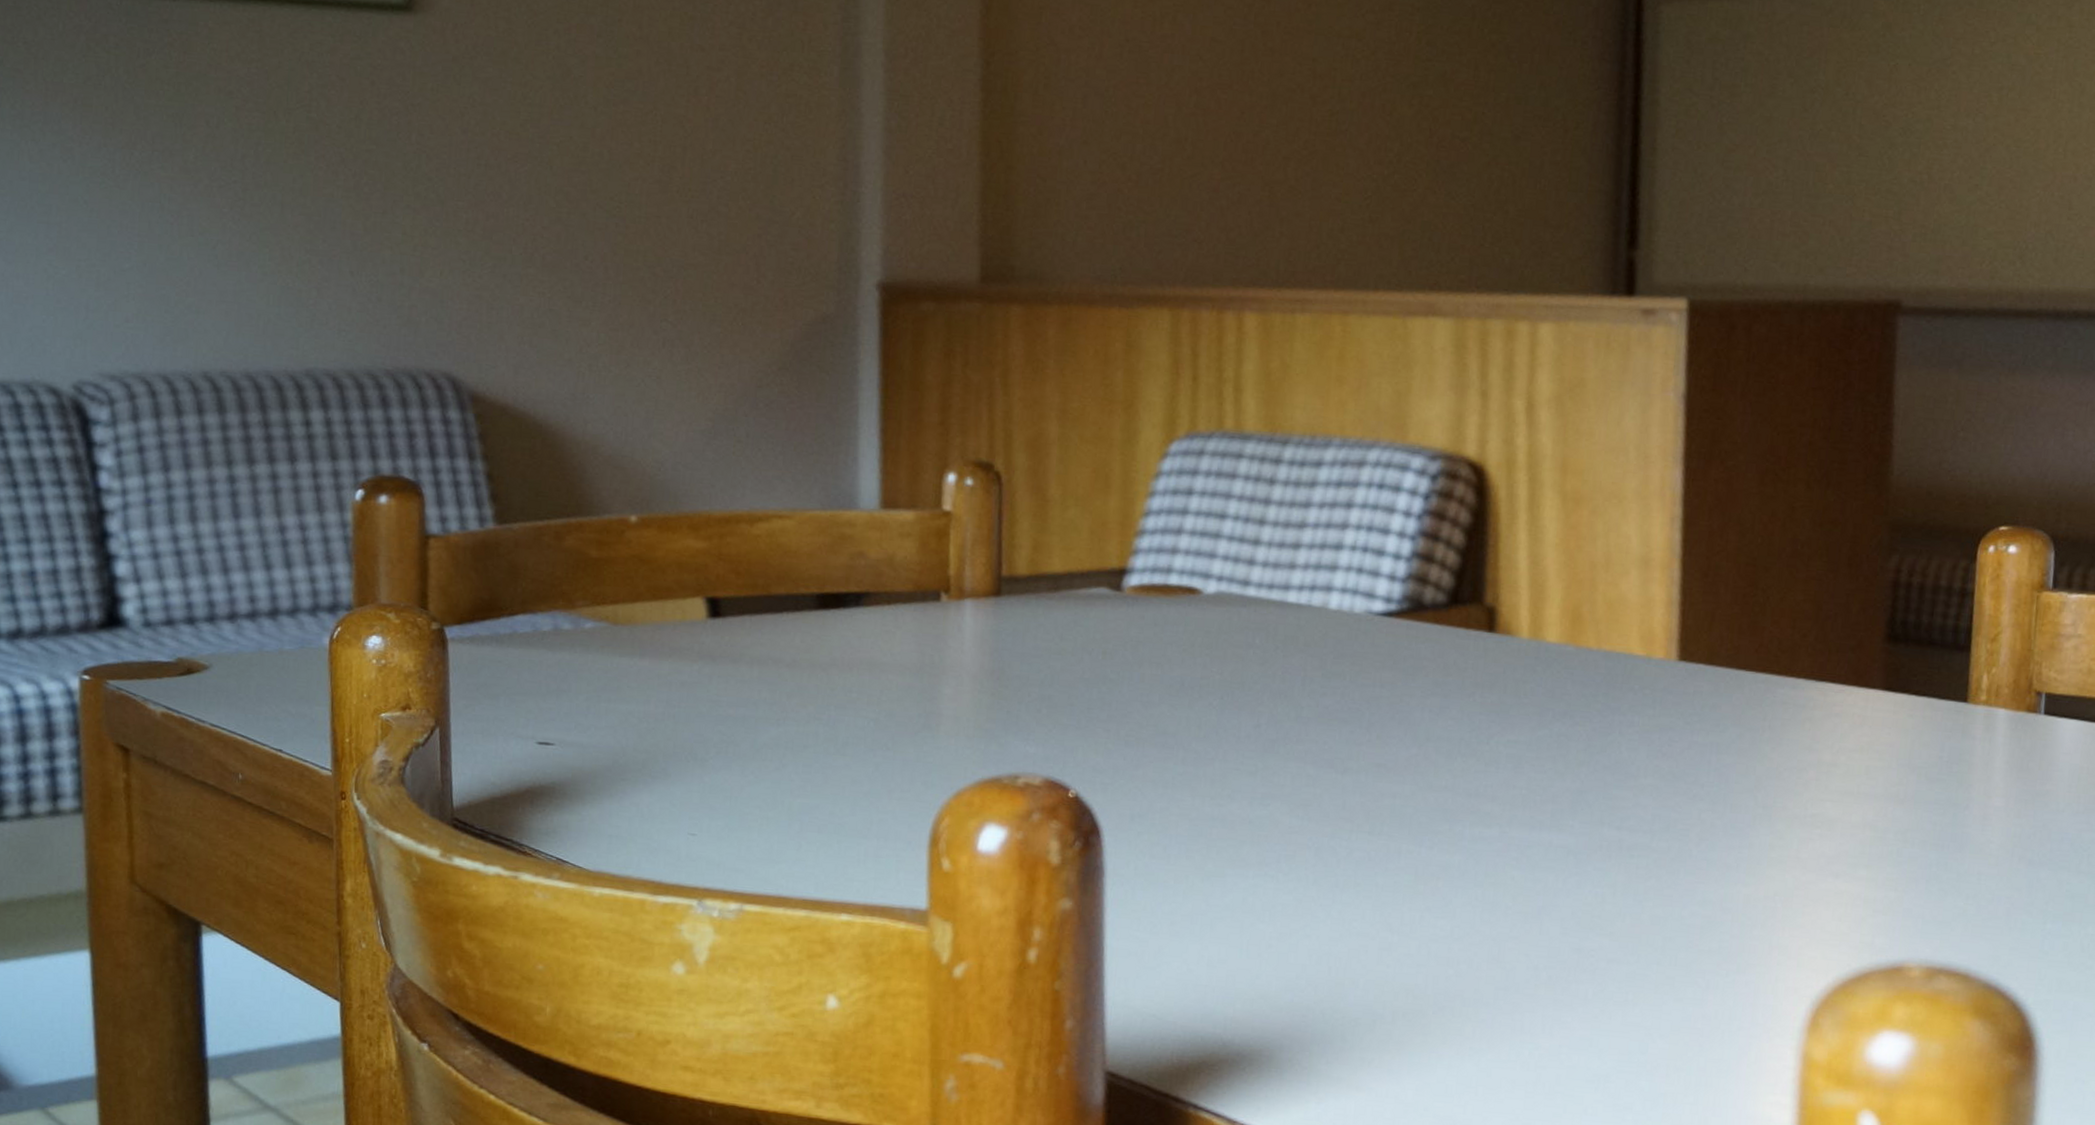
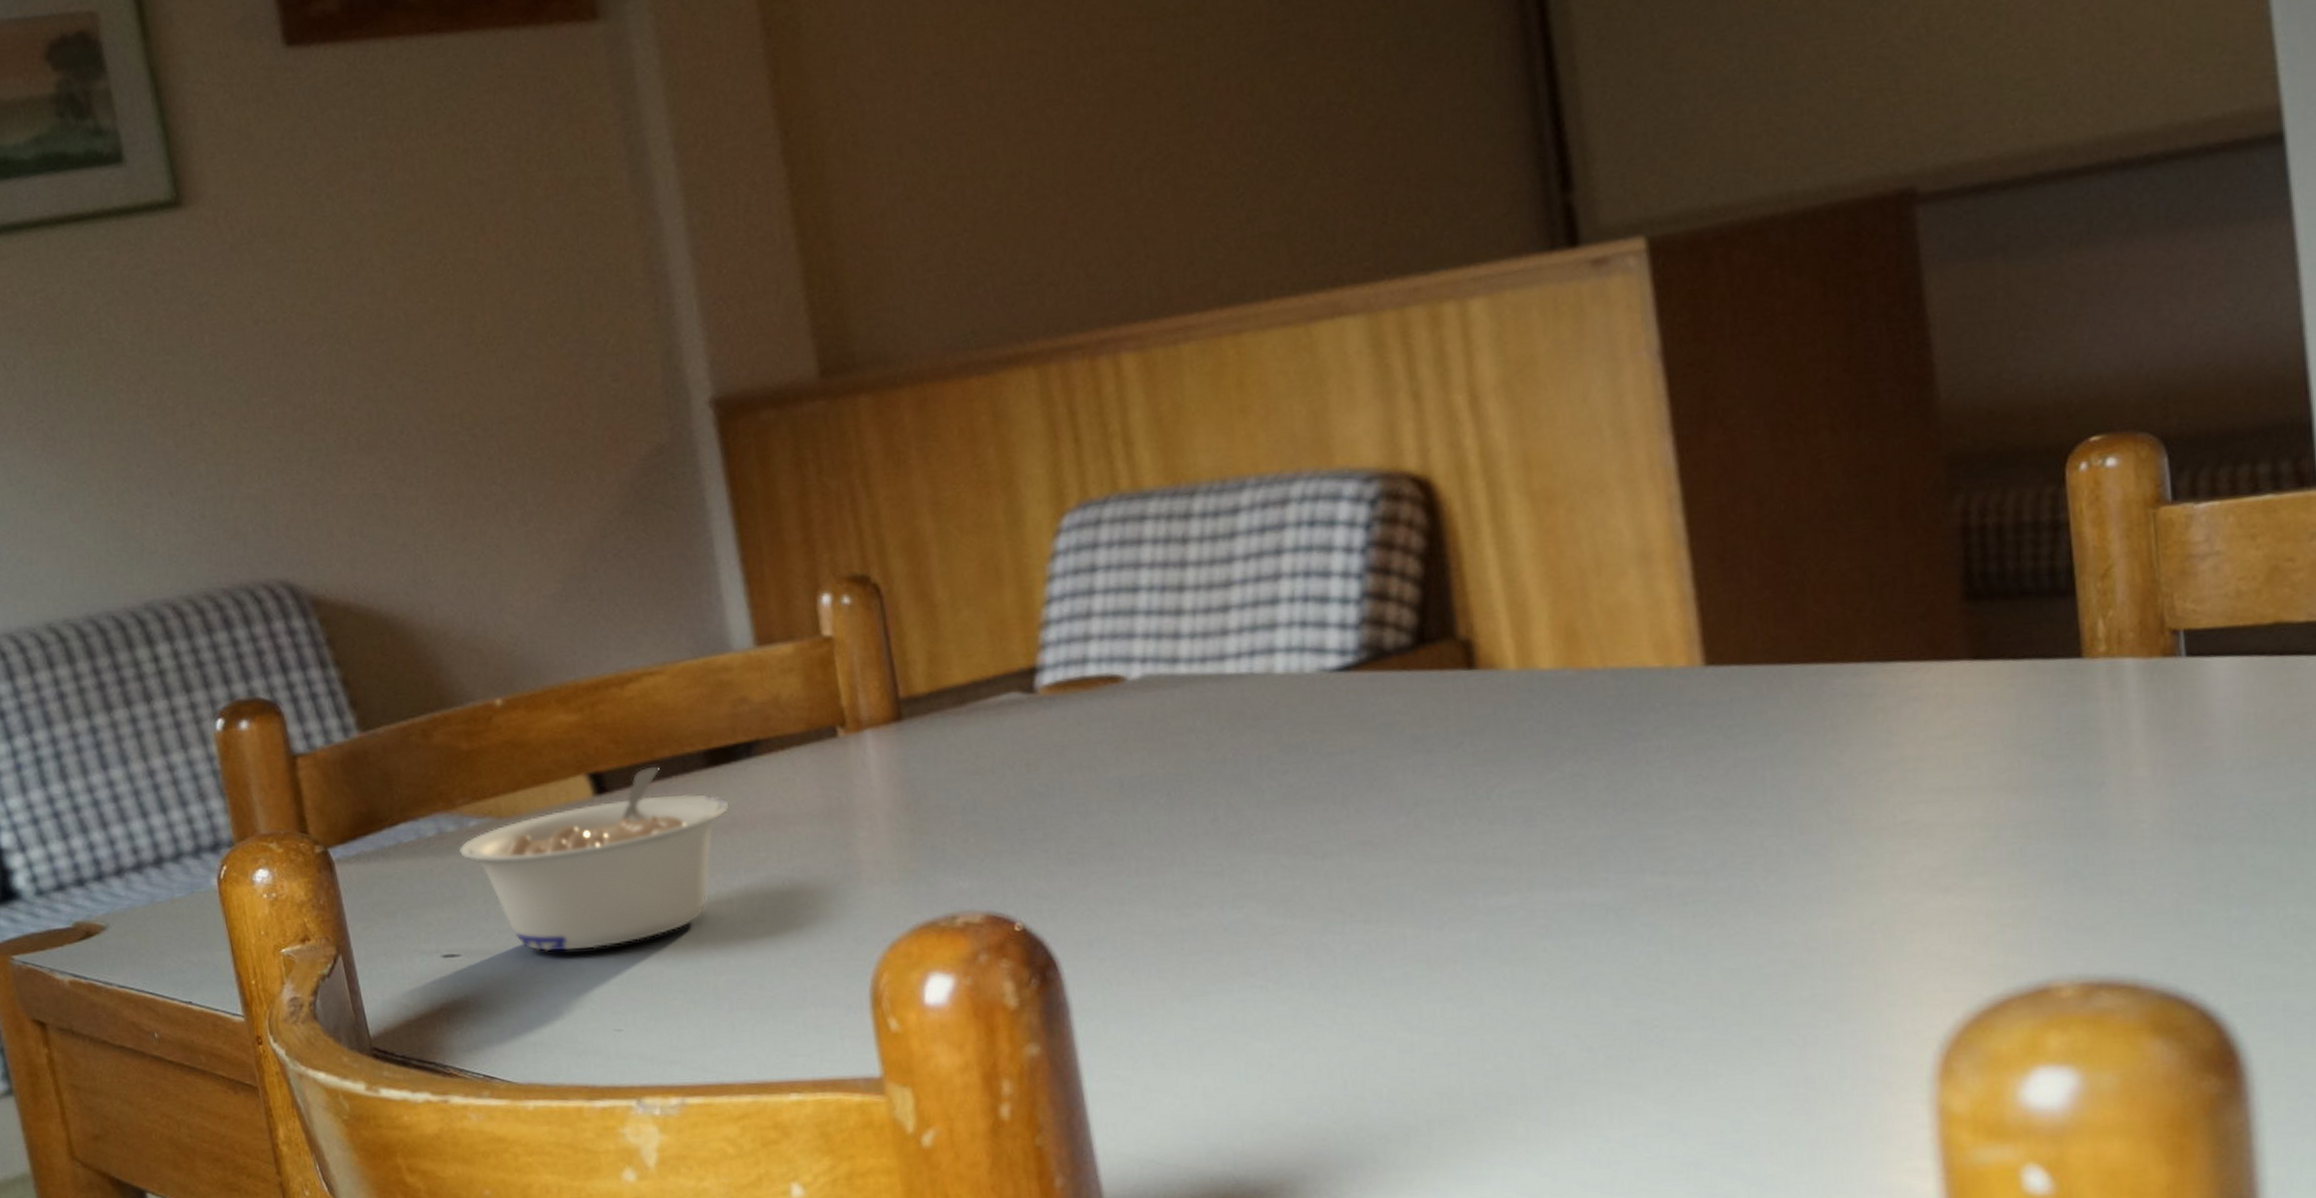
legume: none [571,600,832,757] -> present [459,766,730,952]

